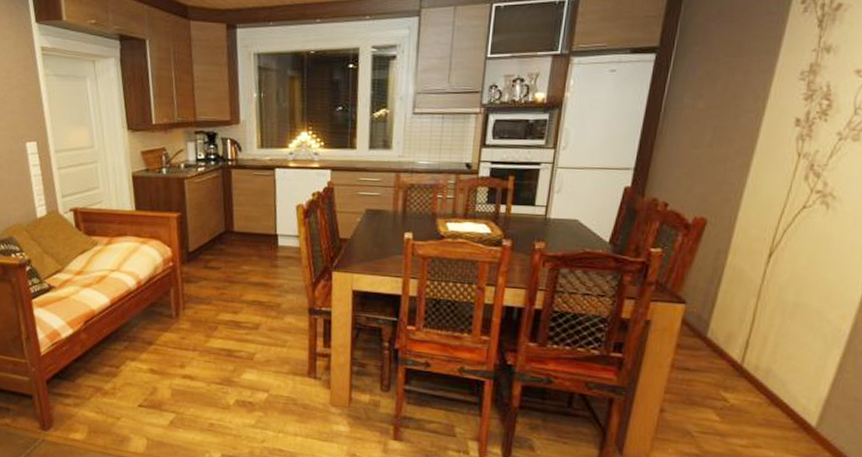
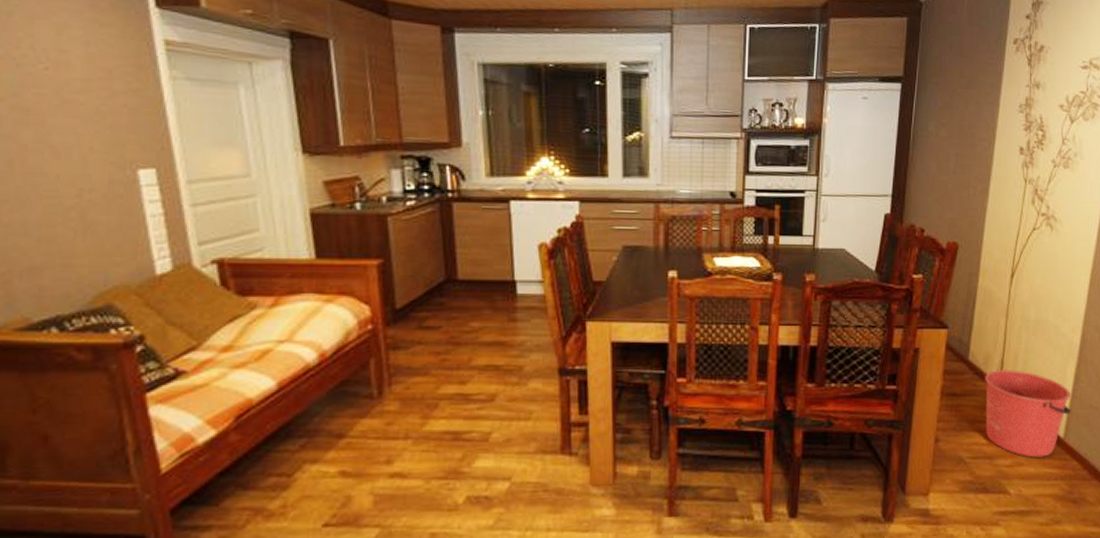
bucket: none [720,350,831,443] -> present [985,370,1071,458]

